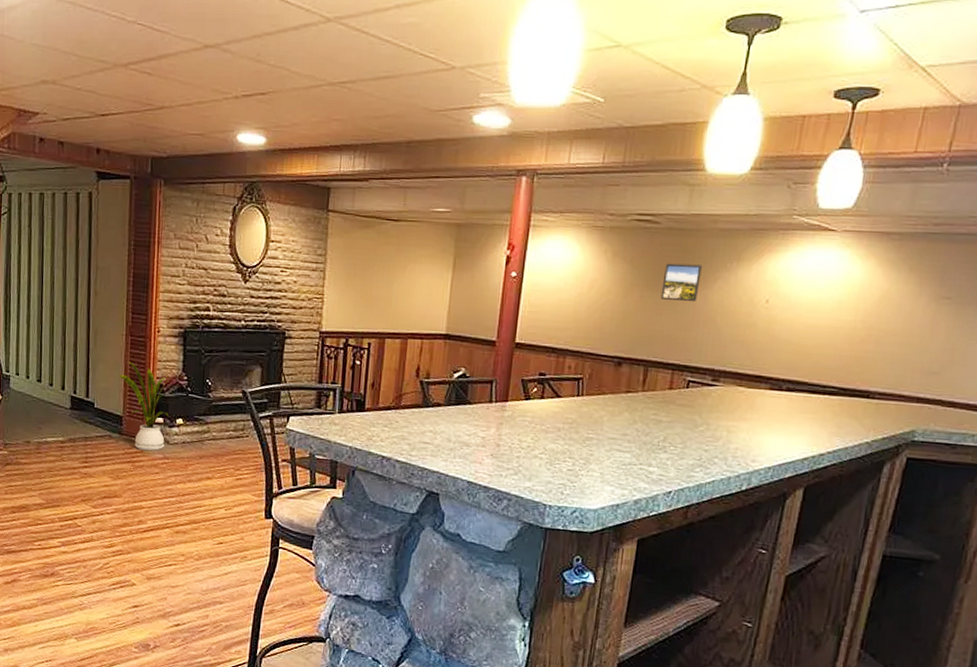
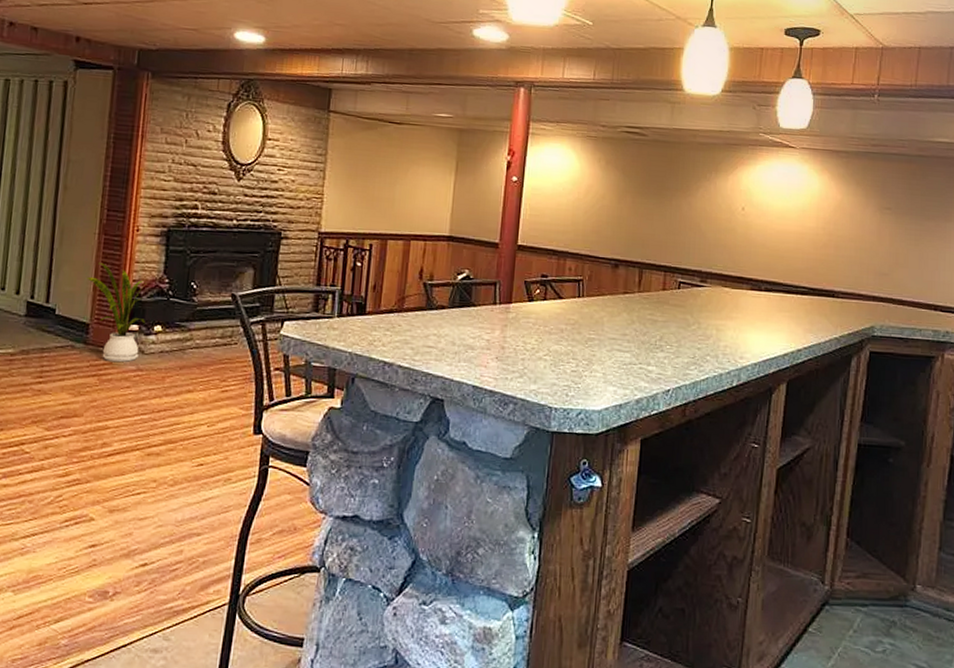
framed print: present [660,263,702,302] -> none [650,172,685,209]

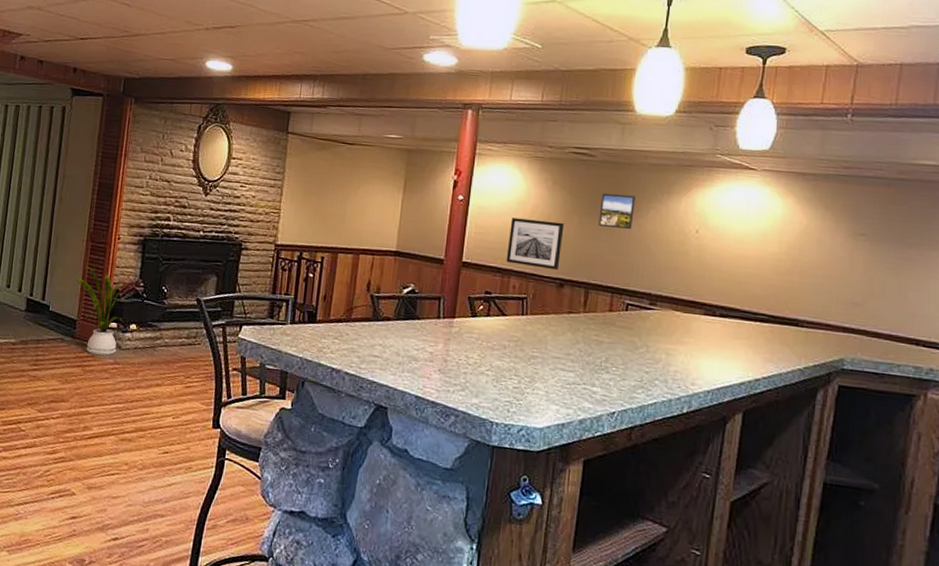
wall art: none [561,198,618,250] -> present [506,218,565,270]
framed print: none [650,172,685,209] -> present [598,193,635,230]

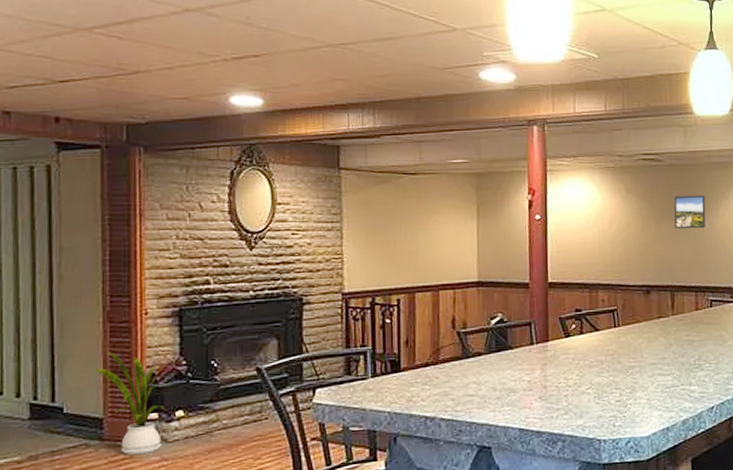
wall art: present [506,218,565,270] -> none [591,229,644,278]

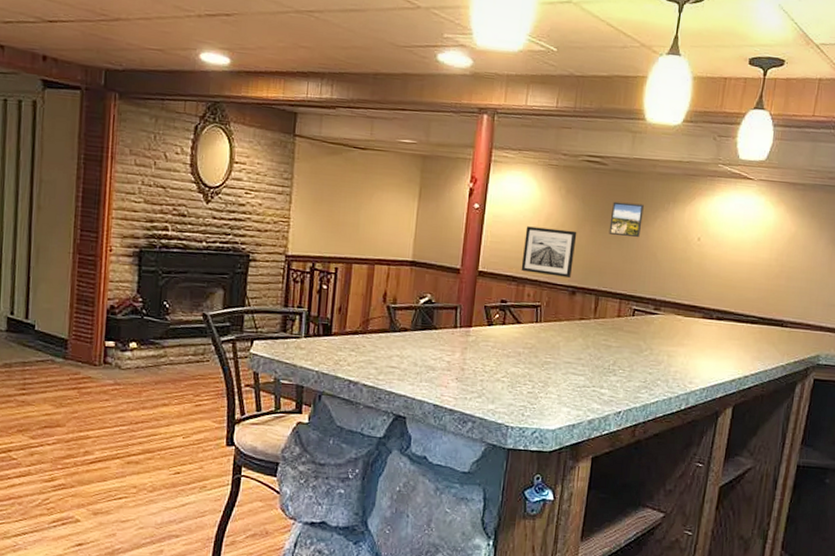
house plant: present [95,352,165,455] -> none [63,280,121,376]
wall art: none [591,229,644,278] -> present [521,226,577,278]

